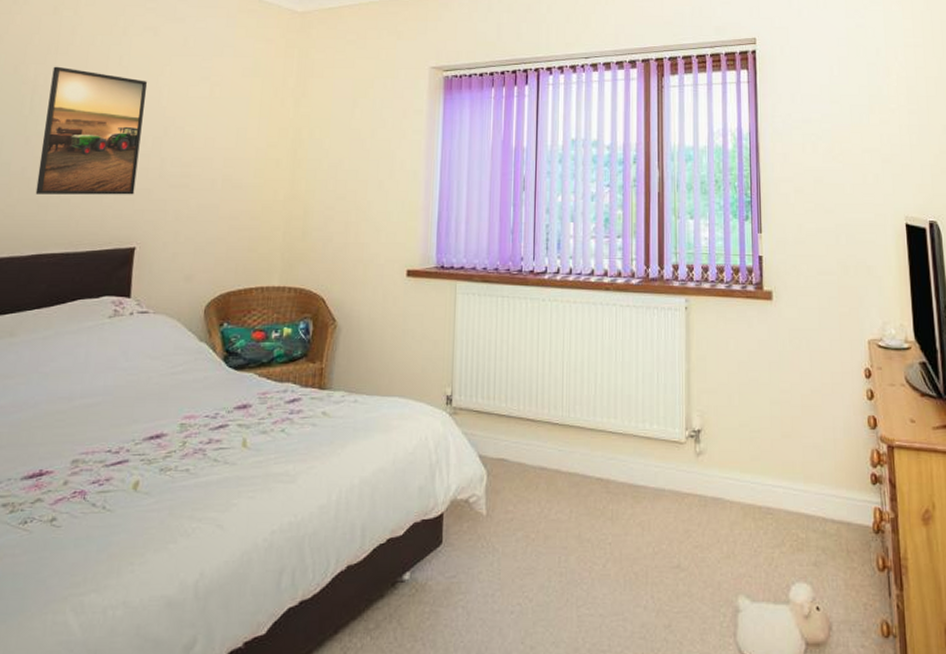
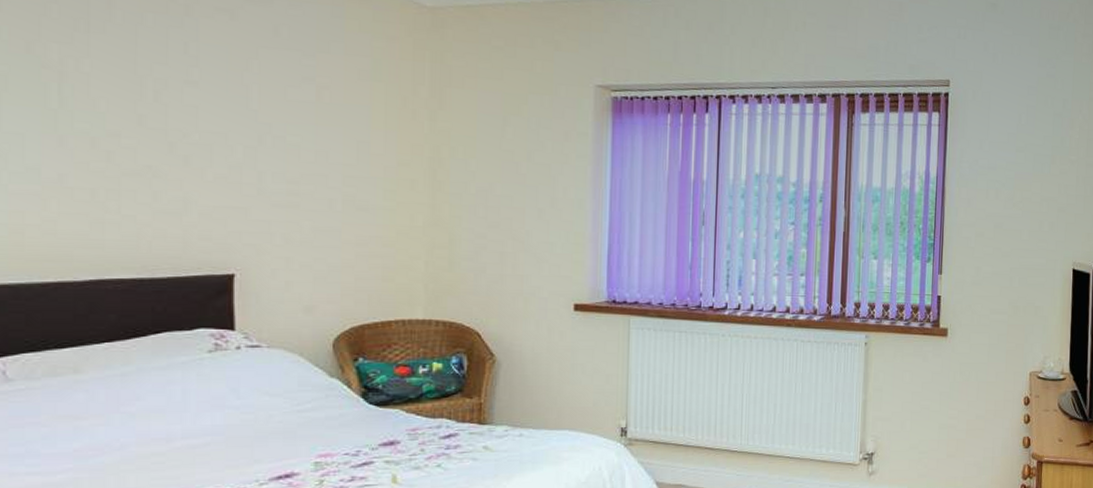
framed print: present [35,66,148,195] -> none [84,48,229,214]

